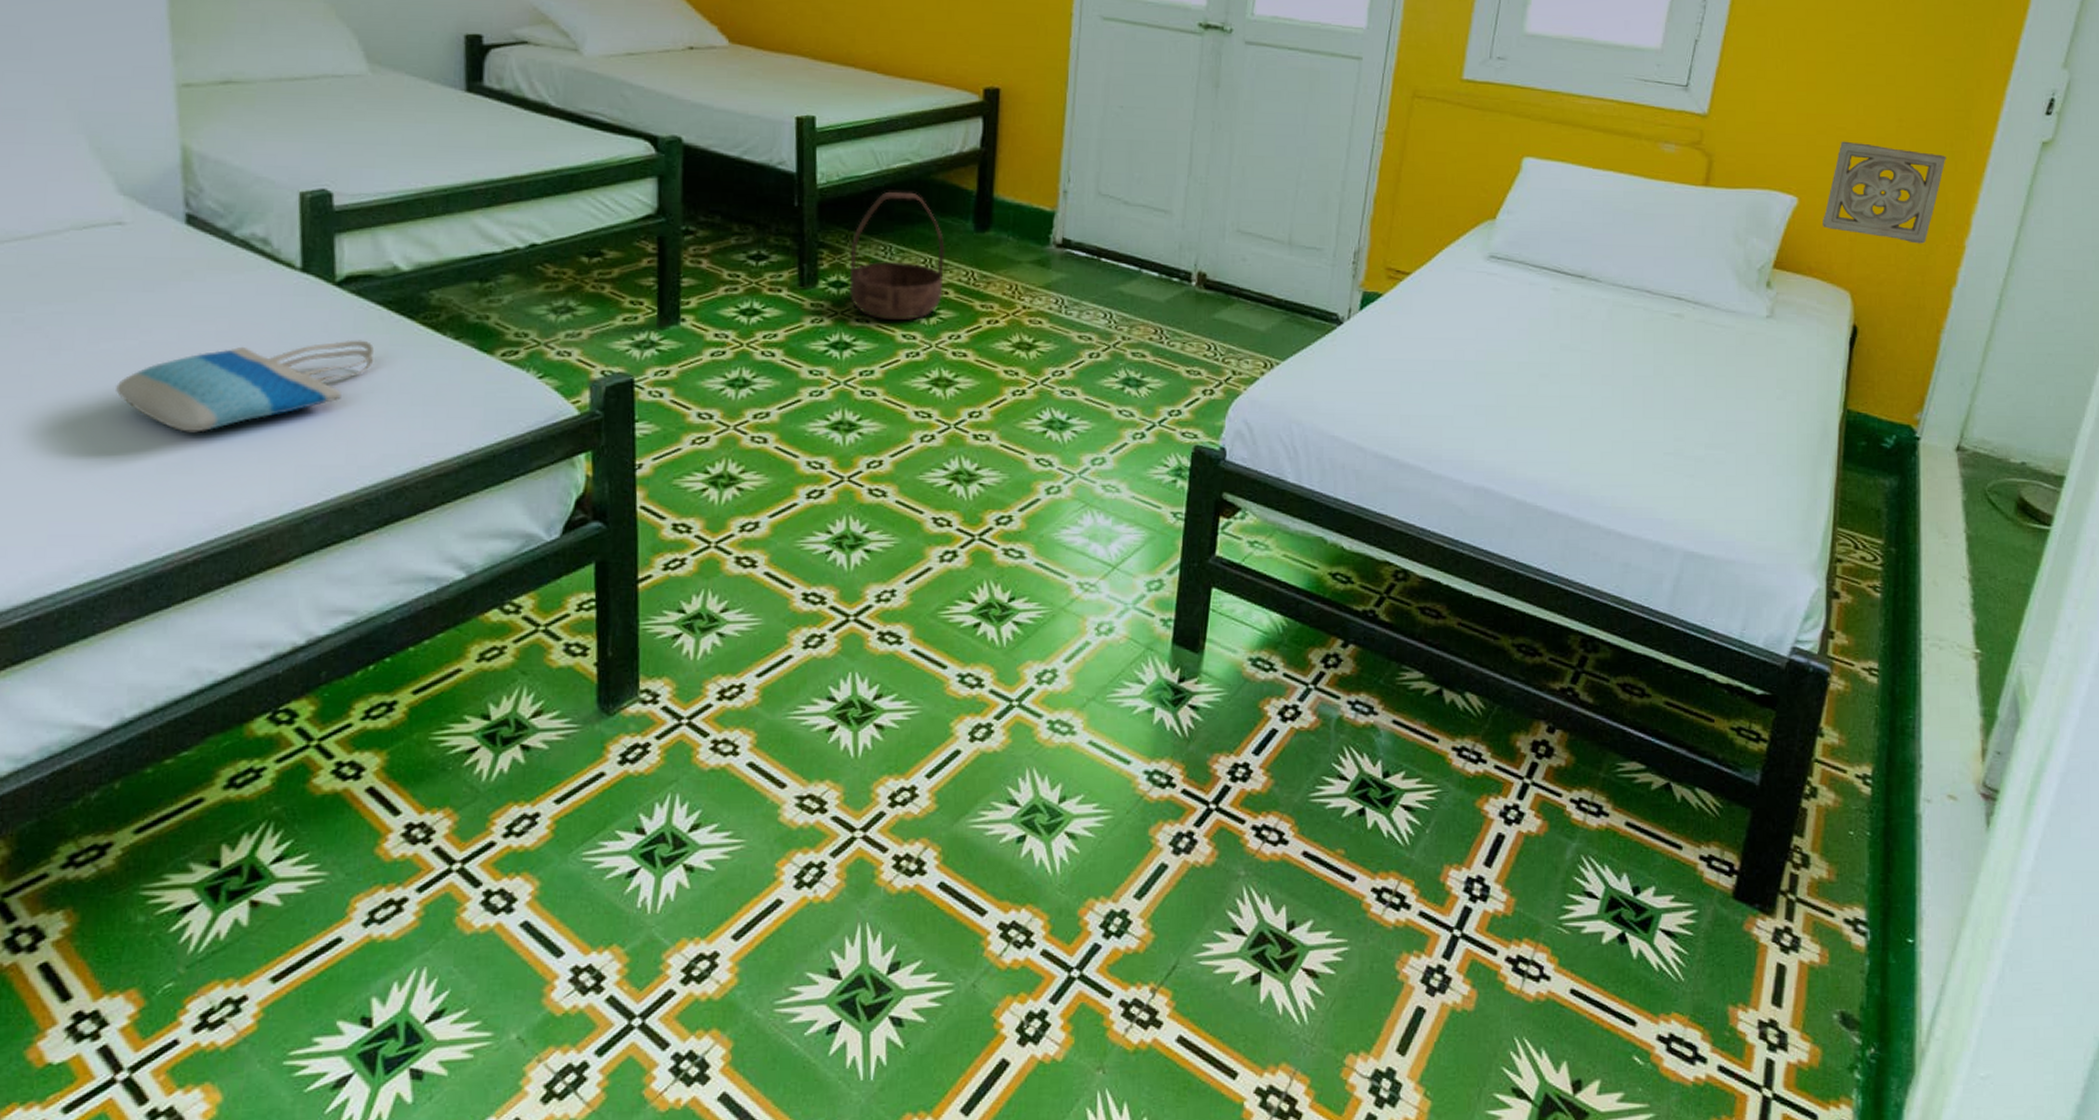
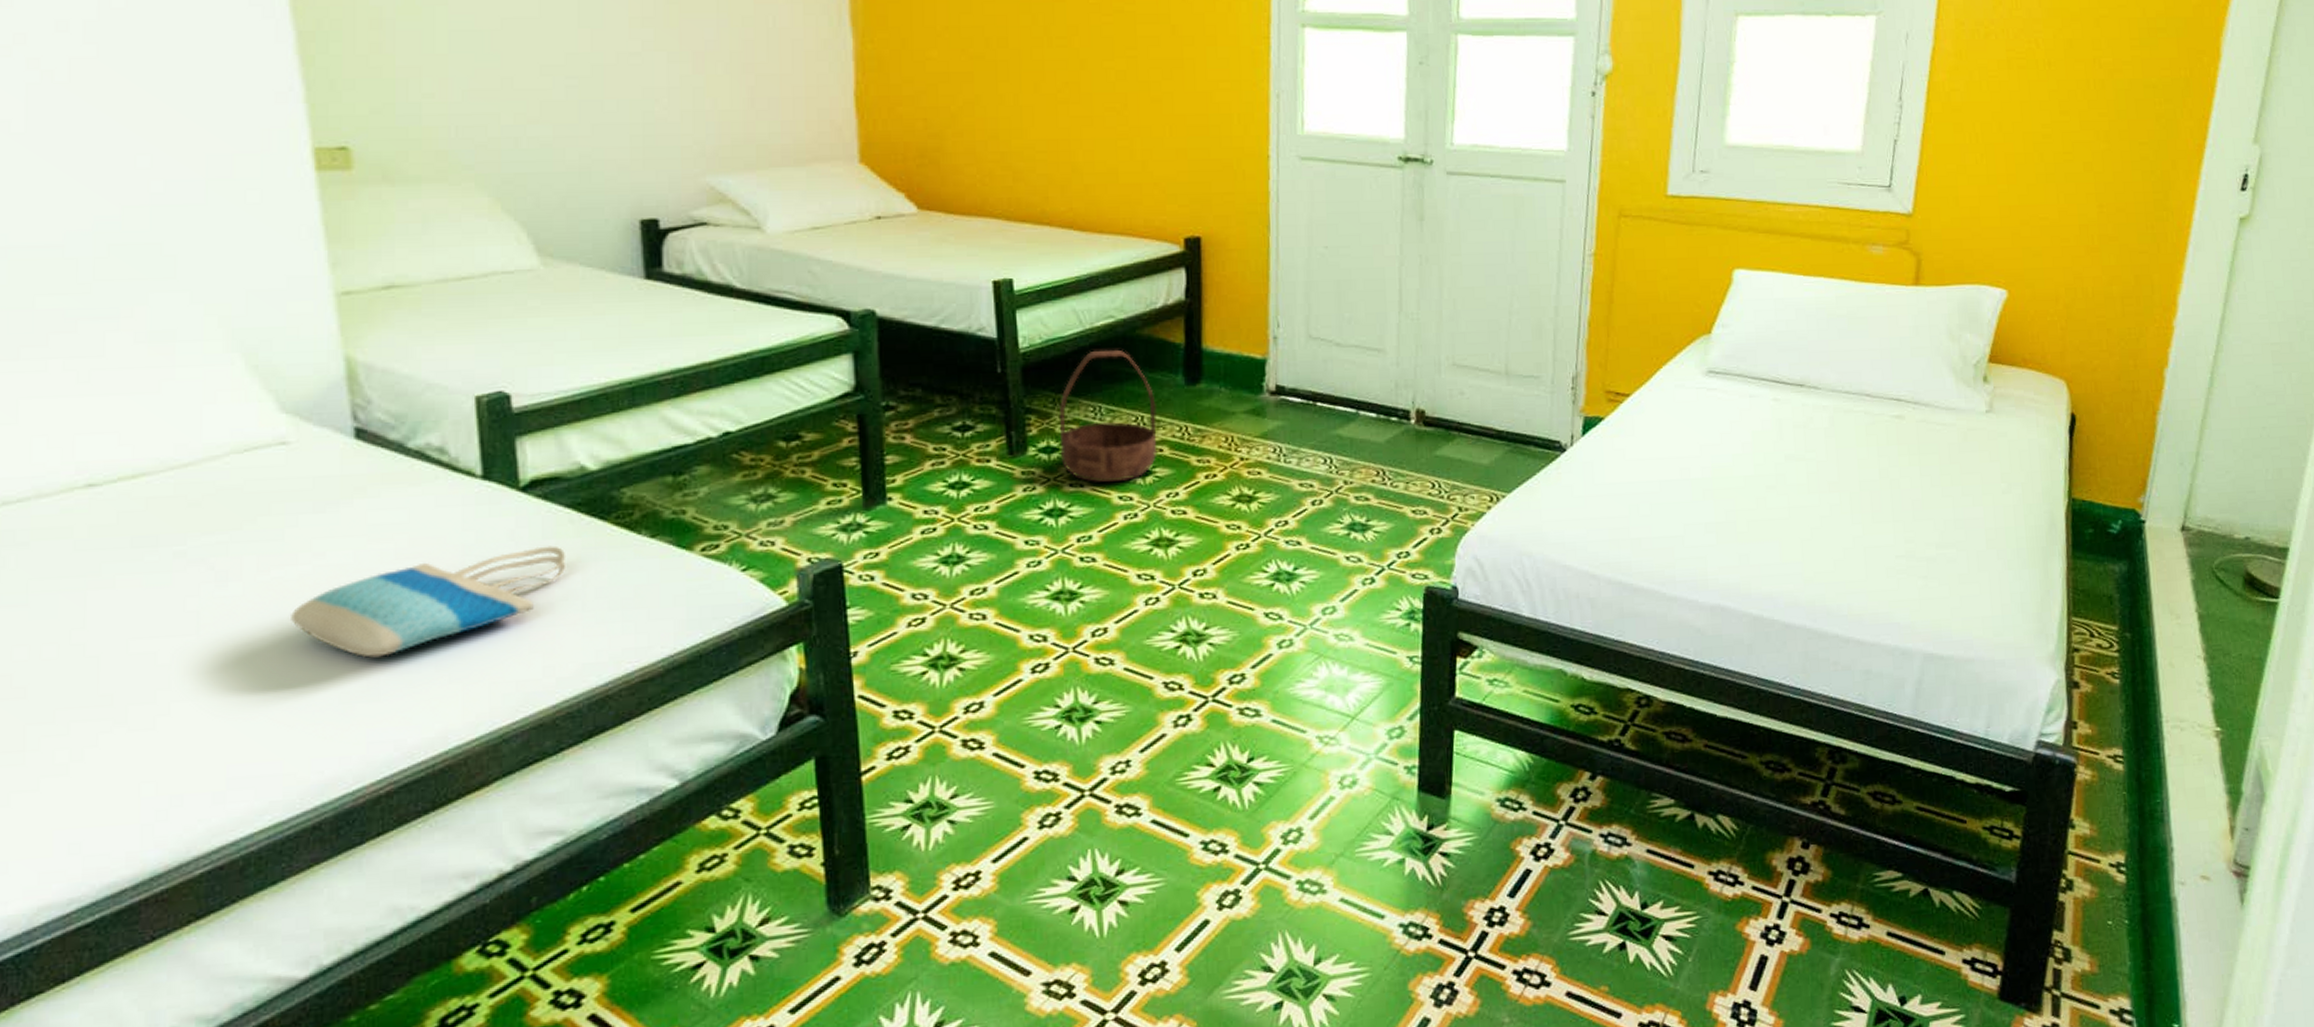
wall ornament: present [1823,141,1946,244] -> none [2033,230,2149,328]

